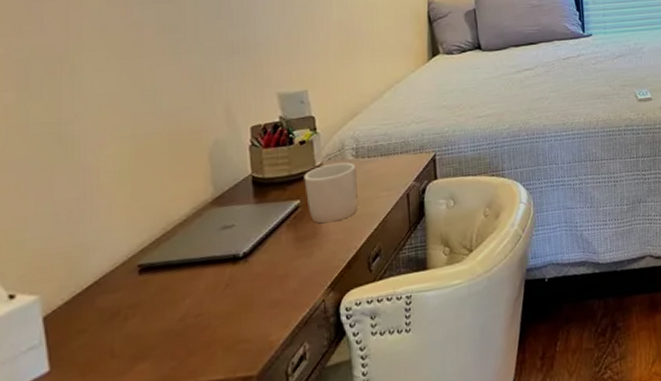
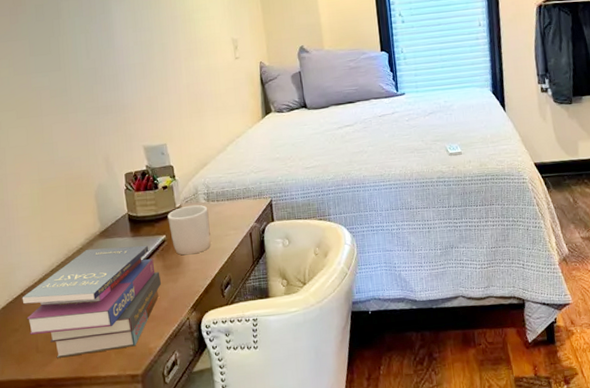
books: none [95,213,292,364] -> present [22,245,162,358]

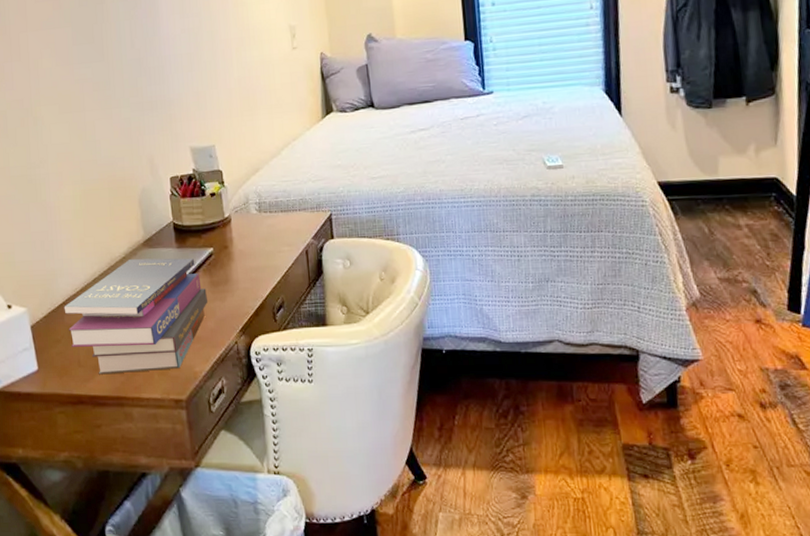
mug: present [167,204,211,256] -> none [215,215,263,272]

